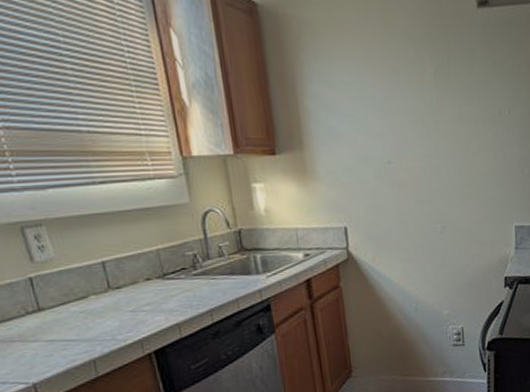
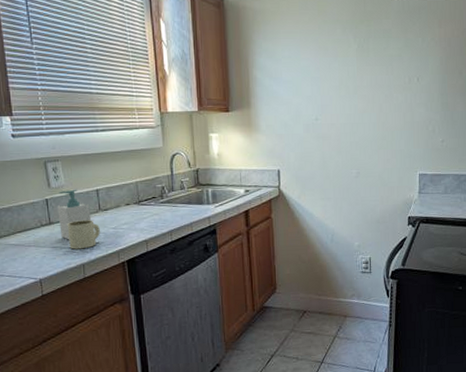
soap bottle: none [47,262,98,330] -> present [57,189,91,240]
mug: none [64,302,113,342] -> present [67,220,100,250]

